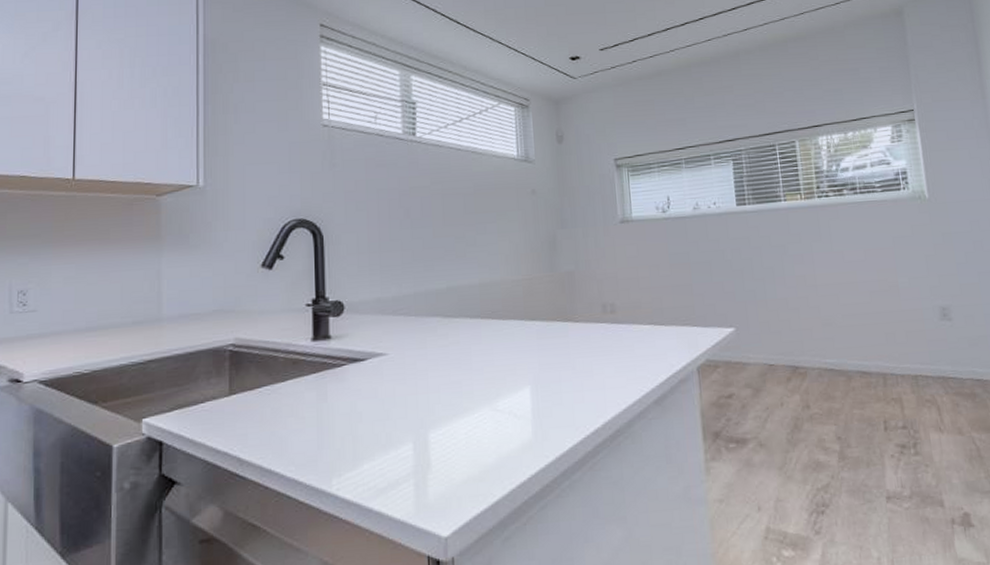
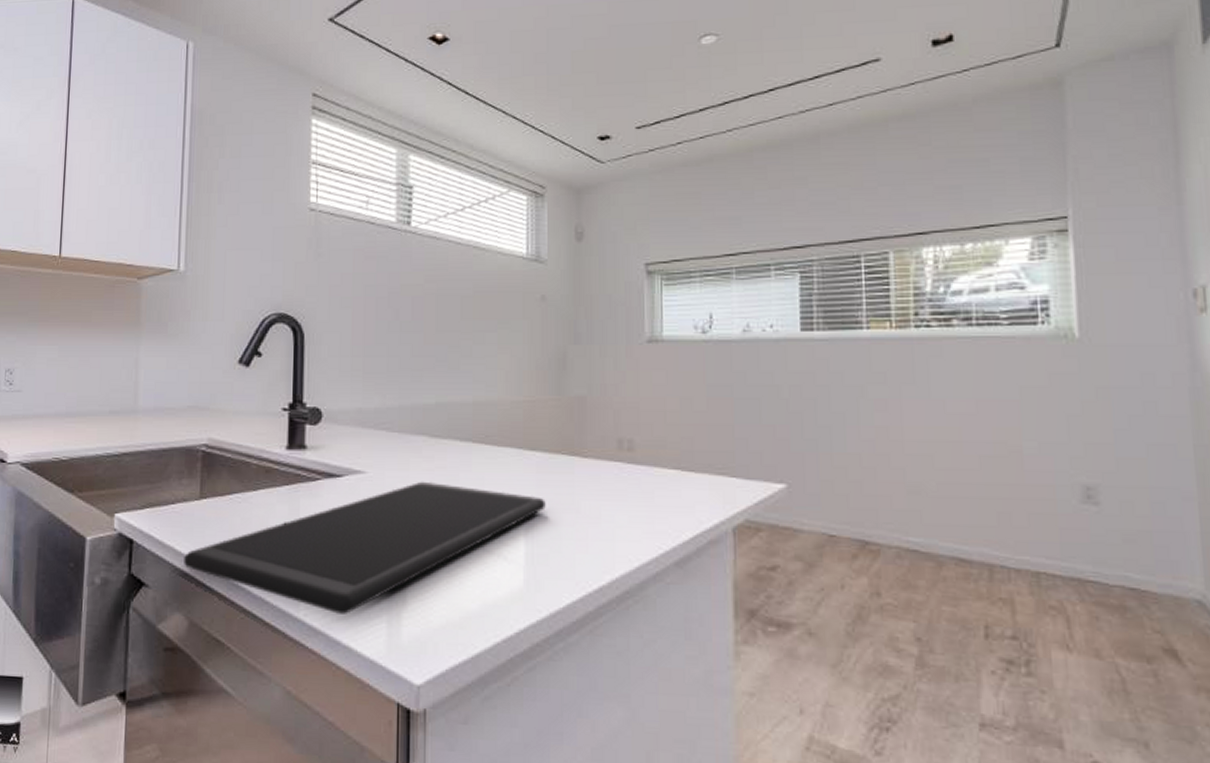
cutting board: none [216,356,547,485] -> present [184,481,546,614]

